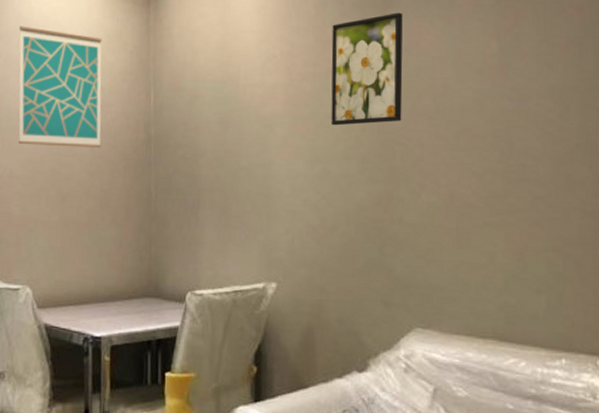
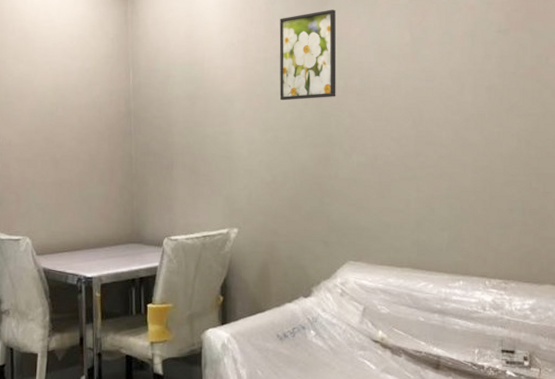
wall art: present [18,26,102,148] -> none [13,16,89,120]

